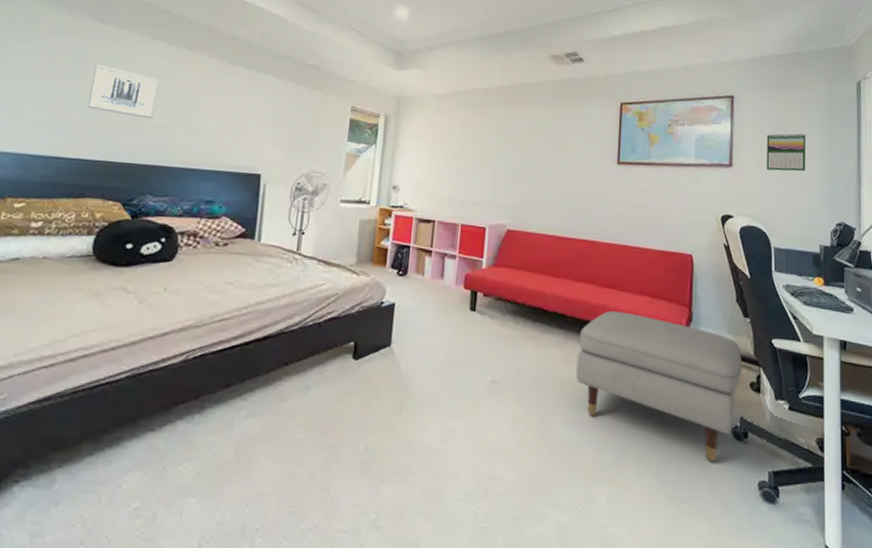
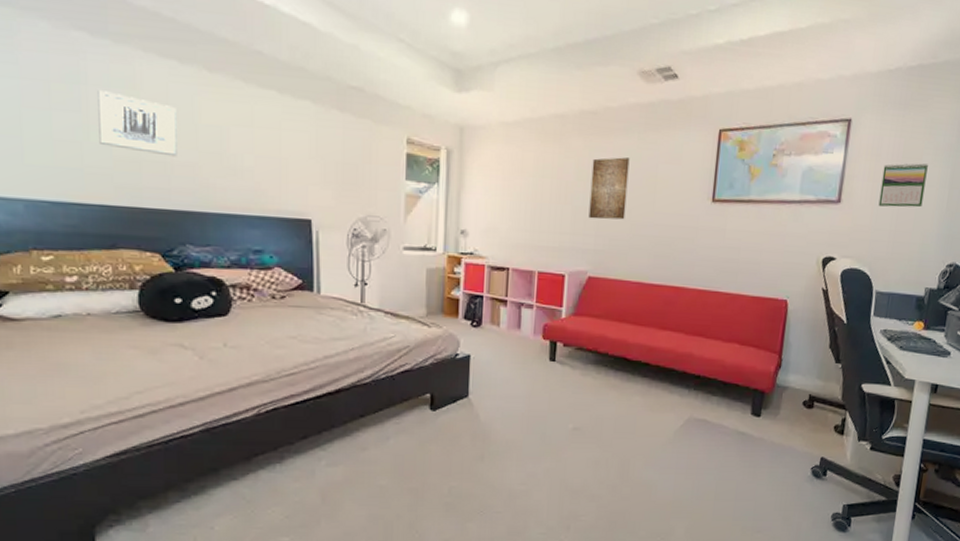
wall art: none [507,124,544,179] -> present [588,157,630,220]
ottoman: present [575,311,742,462] -> none [658,359,829,498]

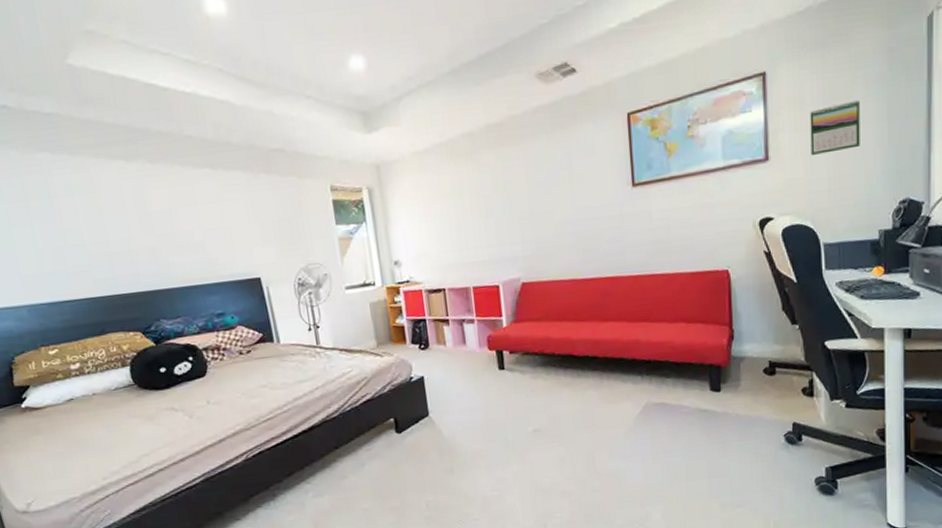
wall art: present [97,90,177,157] -> none [66,199,139,247]
wall art: present [588,157,630,220] -> none [506,160,548,227]

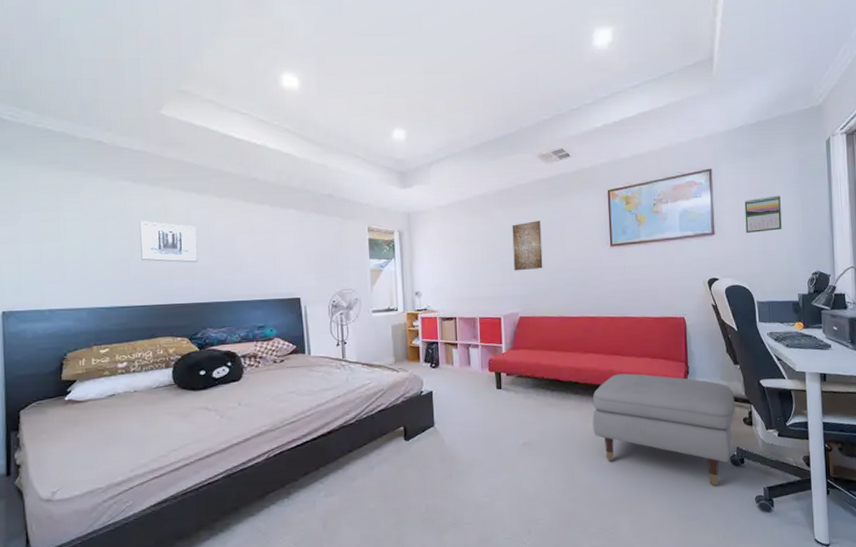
wall art: none [66,199,139,247] -> present [139,221,198,263]
wall art: none [506,160,548,227] -> present [512,221,543,271]
ottoman: none [614,342,792,468] -> present [592,373,735,486]

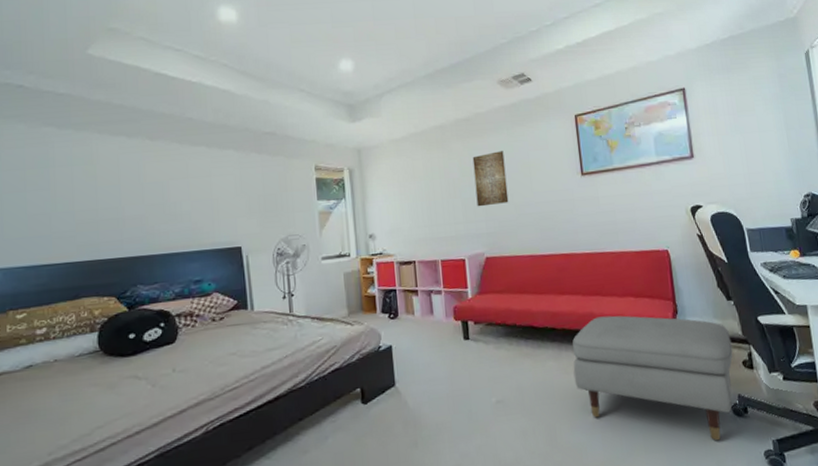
wall art: present [139,221,198,263] -> none [63,169,128,213]
calendar: present [744,196,782,233] -> none [723,113,767,155]

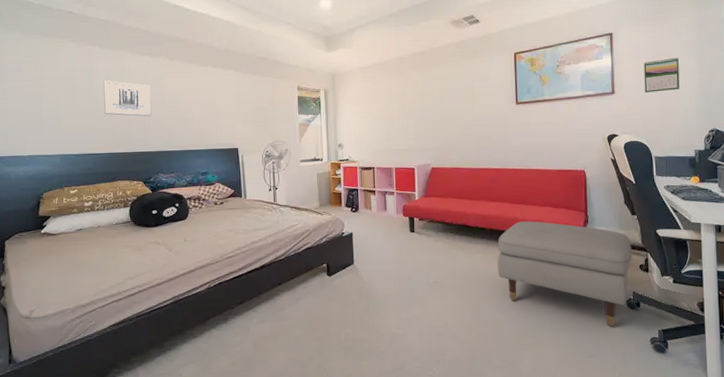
wall art: none [63,169,128,213] -> present [103,80,152,117]
wall art: present [472,151,509,207] -> none [425,81,454,126]
calendar: none [723,113,767,155] -> present [643,58,680,93]

